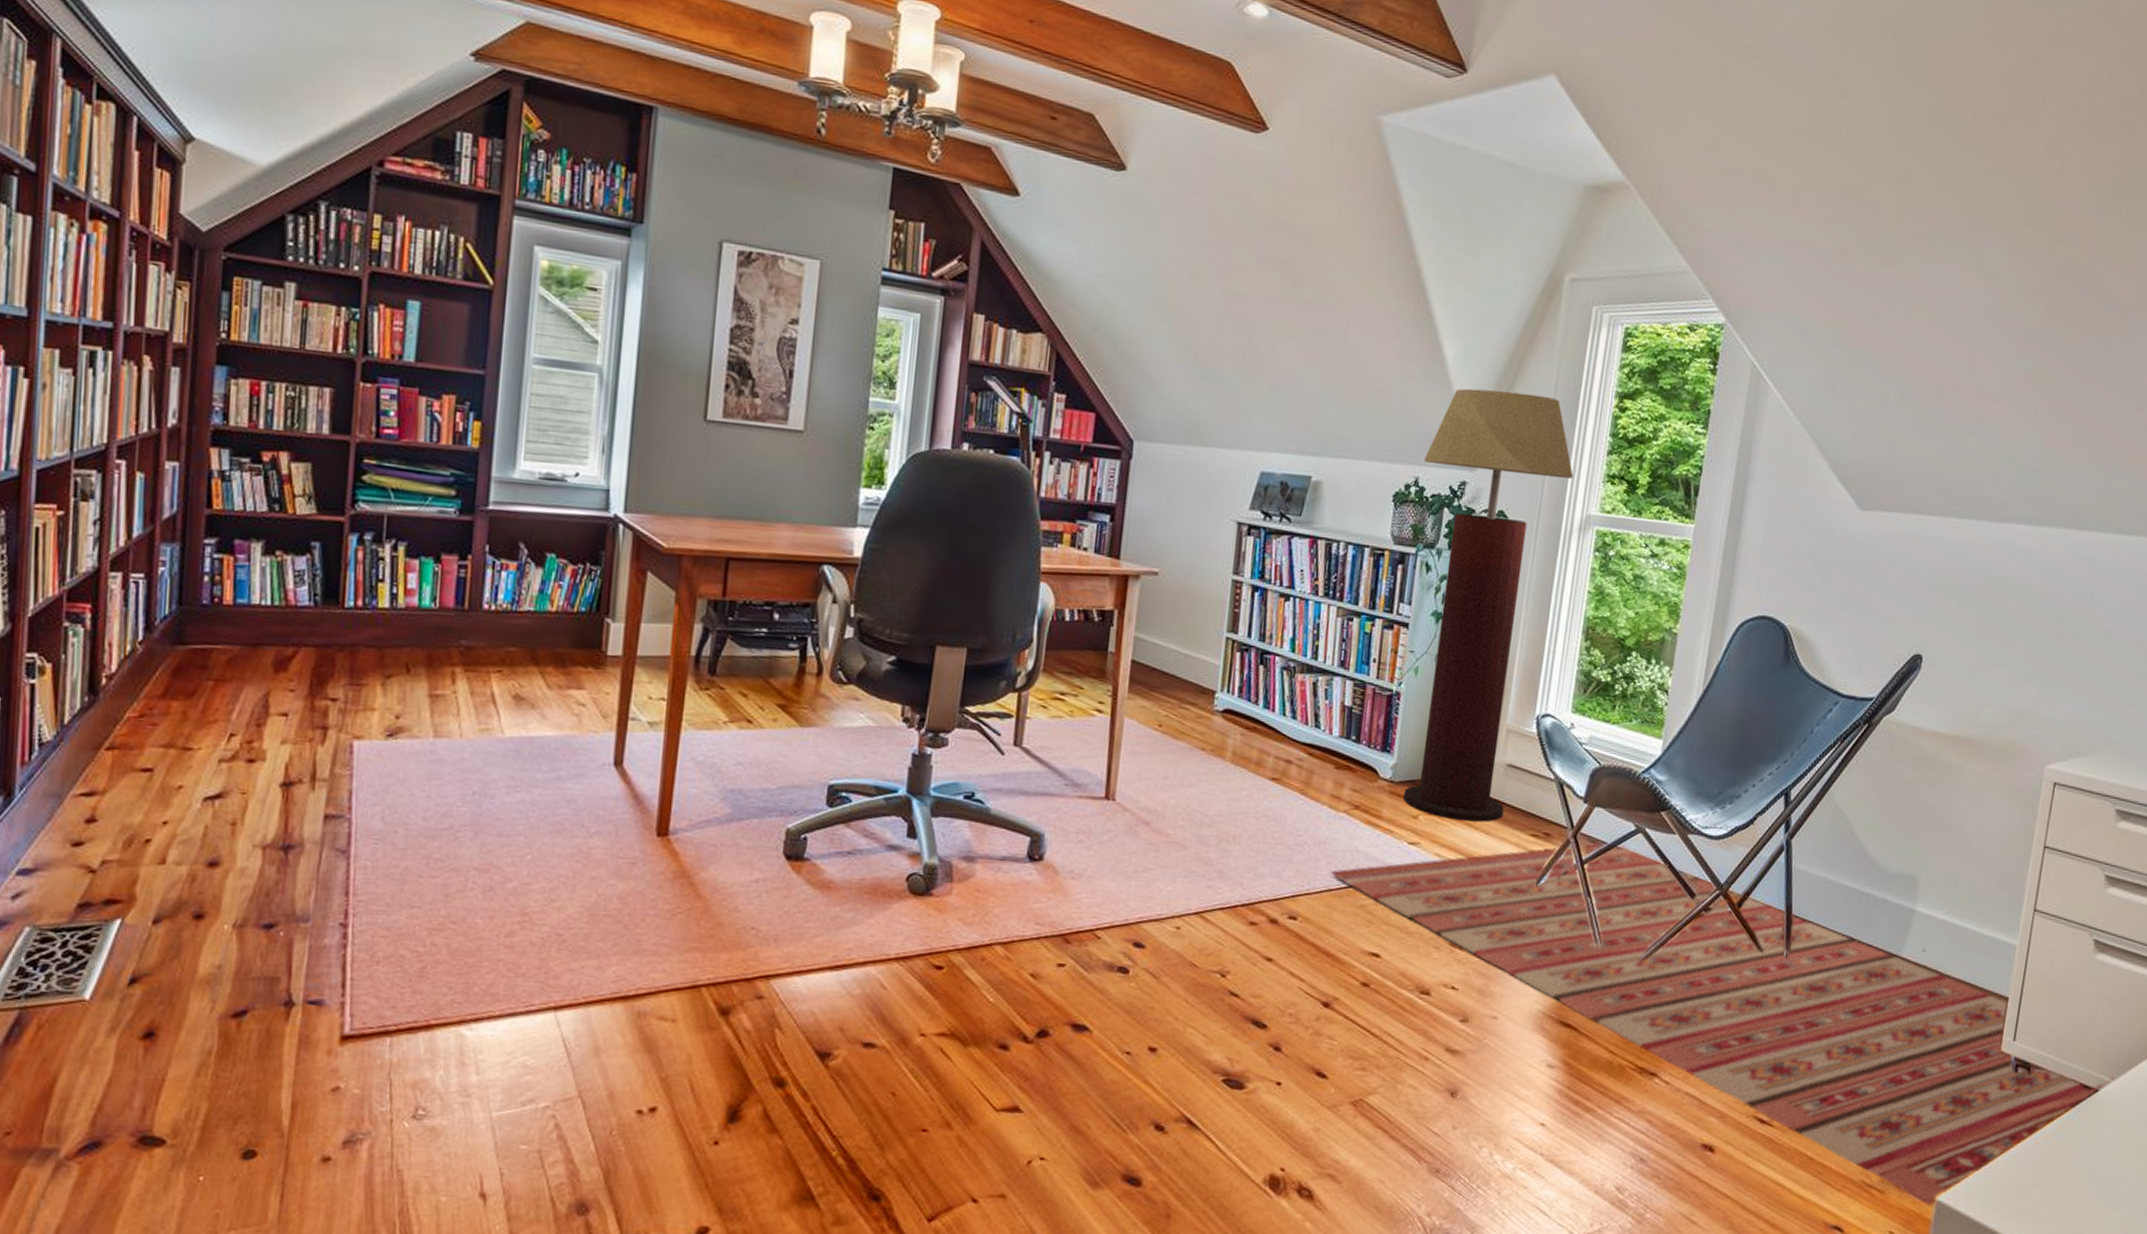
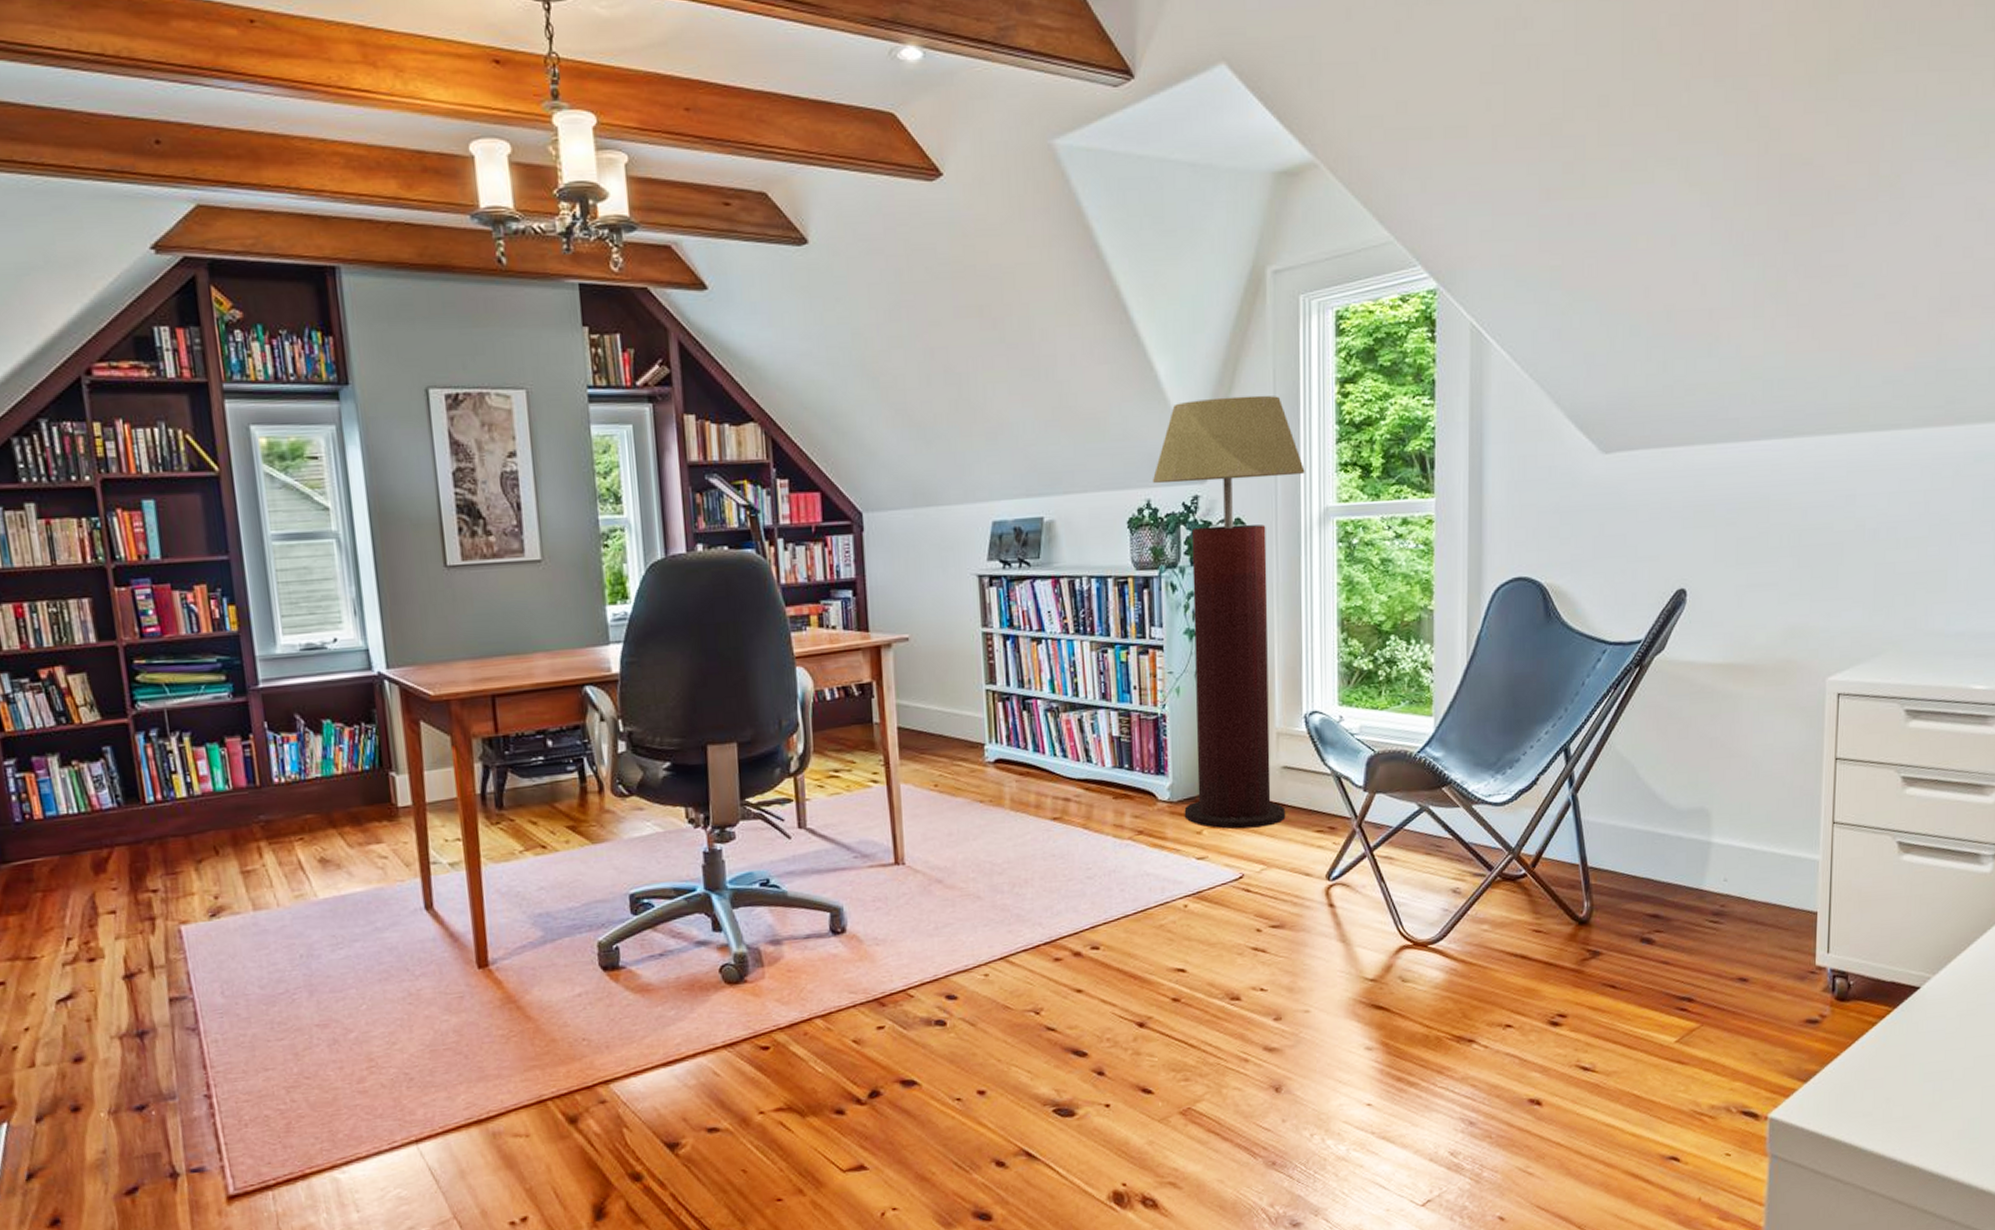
rug: present [1331,842,2113,1206] -> none [1125,826,1933,1124]

